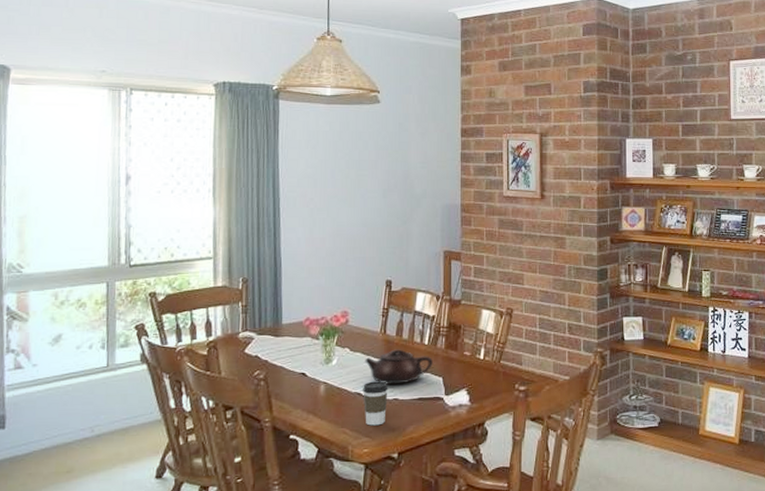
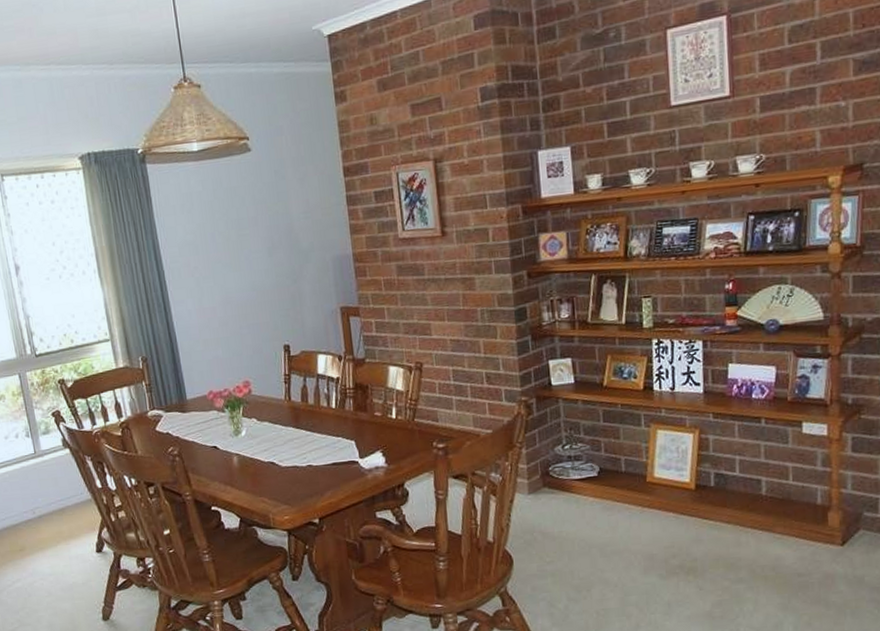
coffee cup: present [363,381,388,426] -> none [275,448,302,494]
teapot: present [365,349,433,385] -> none [273,415,343,452]

